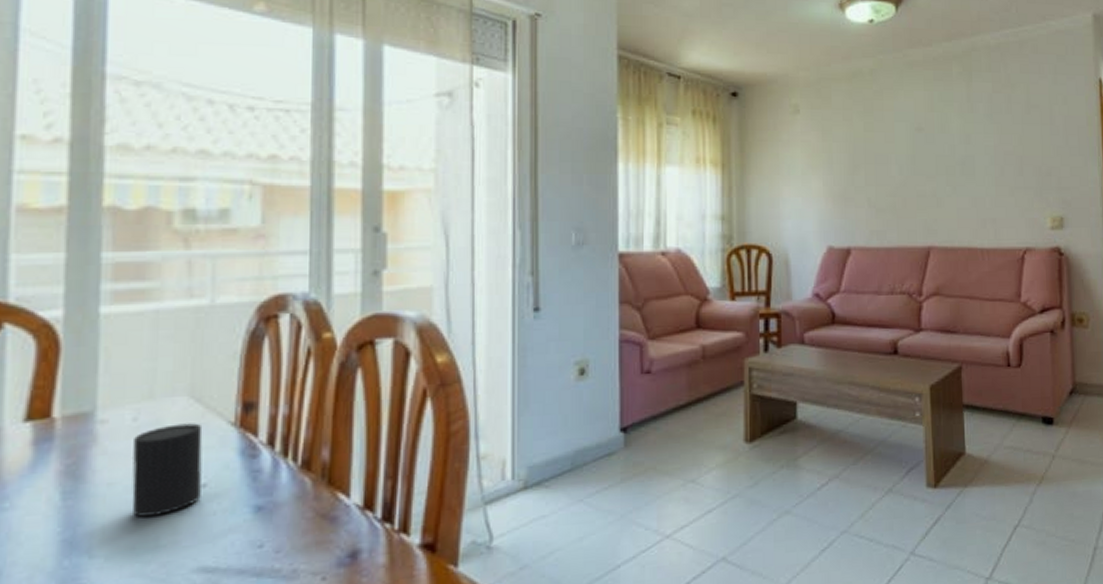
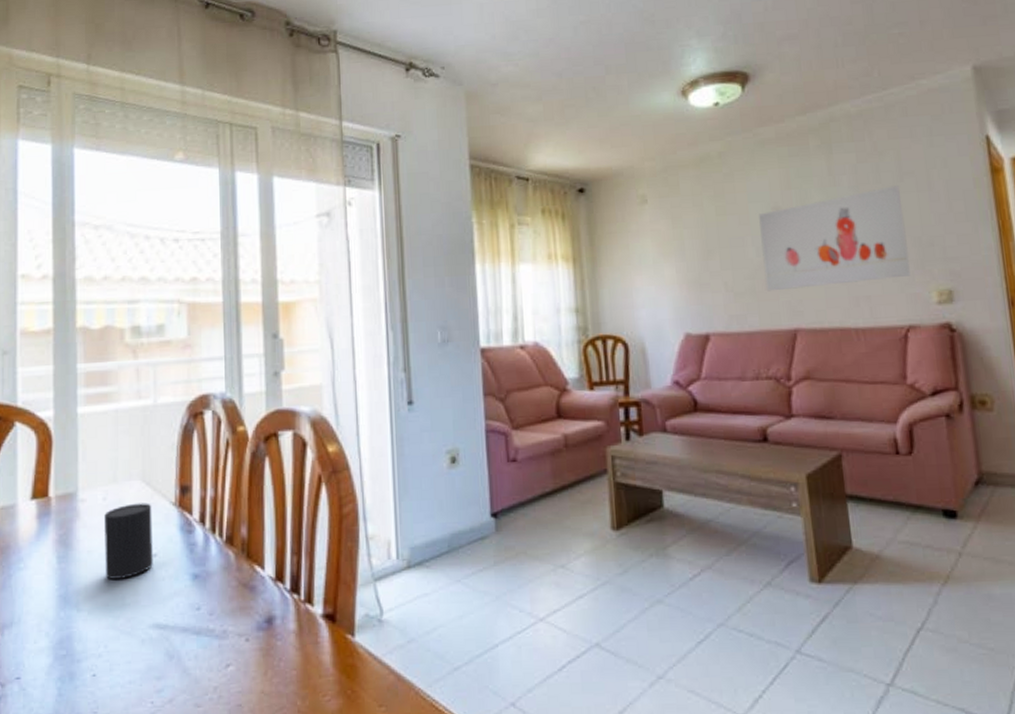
wall art: none [903,117,1031,209] -> present [759,185,911,292]

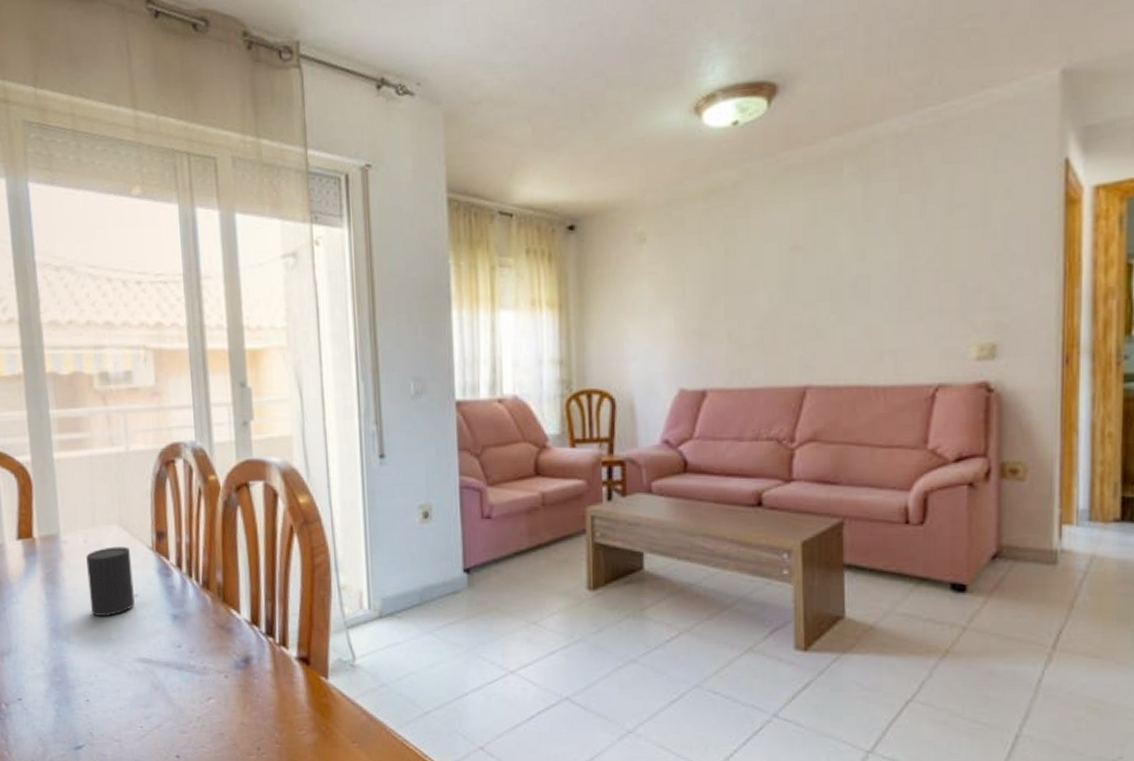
wall art: present [759,185,911,292] -> none [773,221,950,344]

